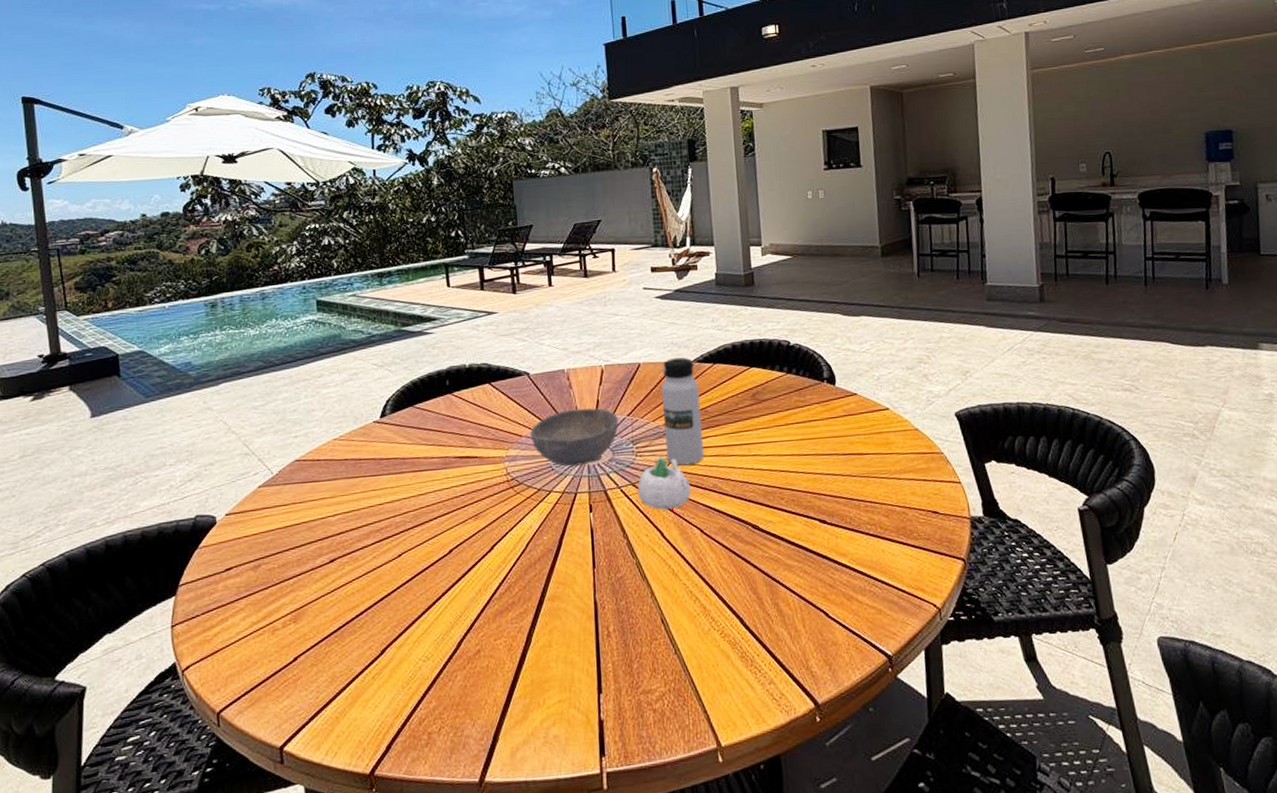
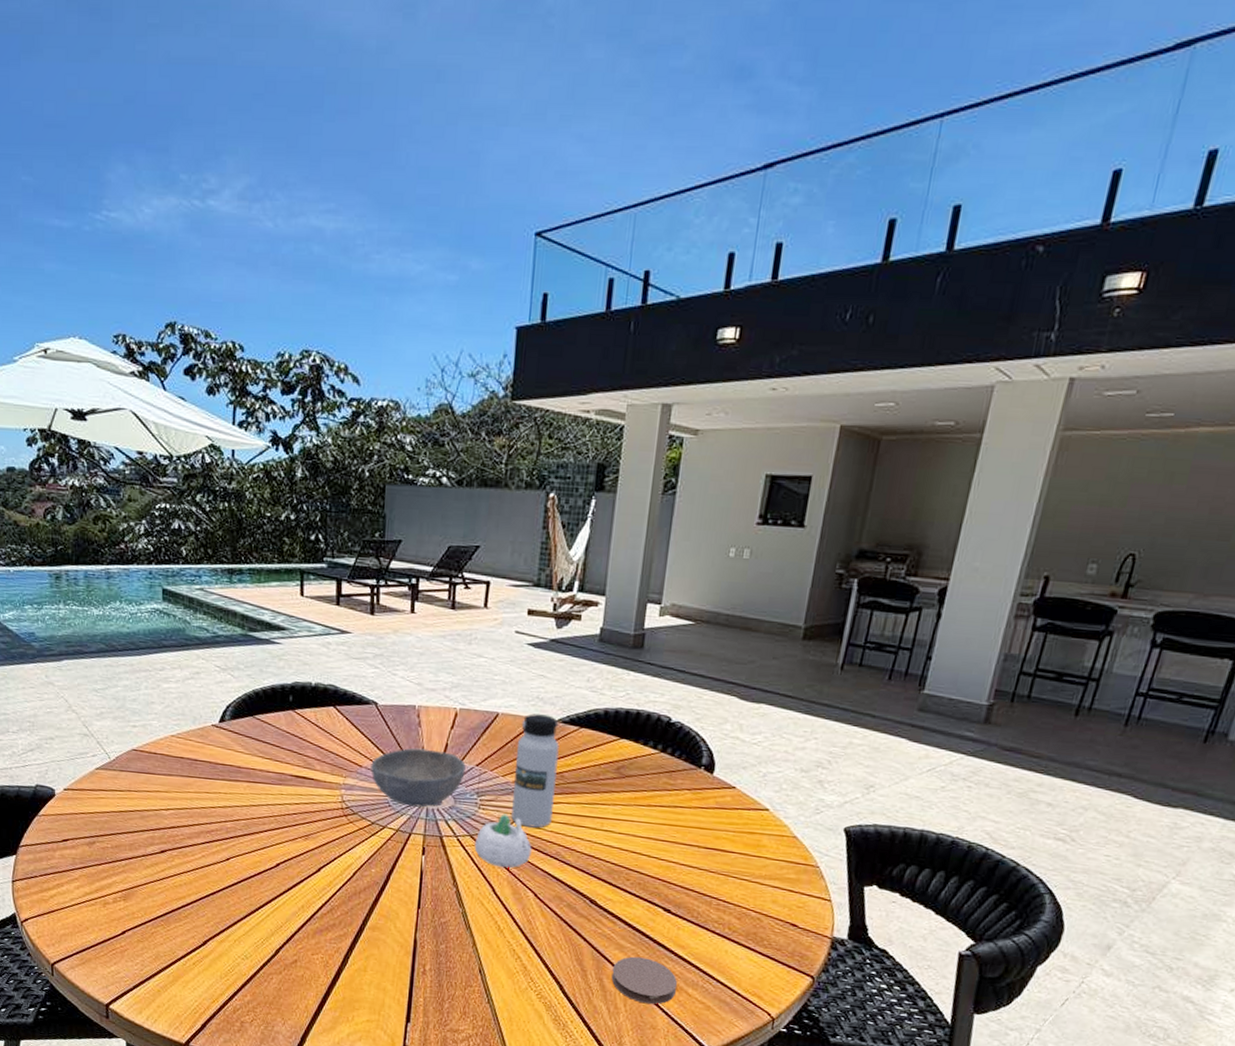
coaster: none [785,573,847,620] -> present [611,956,677,1005]

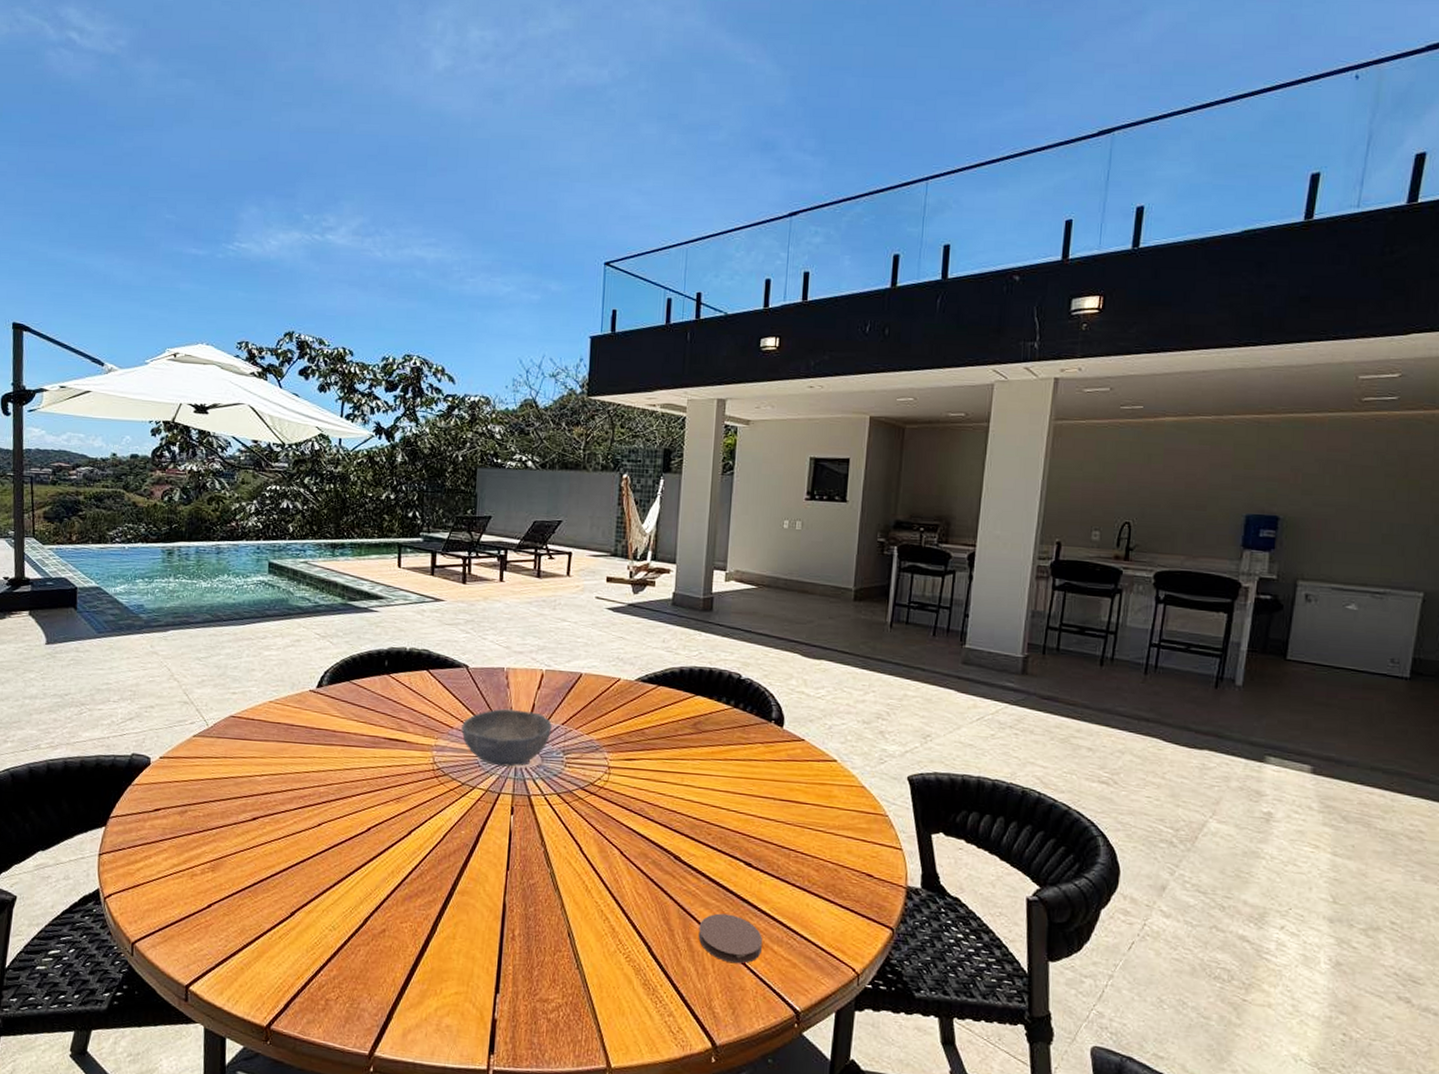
succulent planter: present [474,814,532,868] -> none [561,771,617,826]
water bottle: present [511,713,560,828] -> none [596,673,639,785]

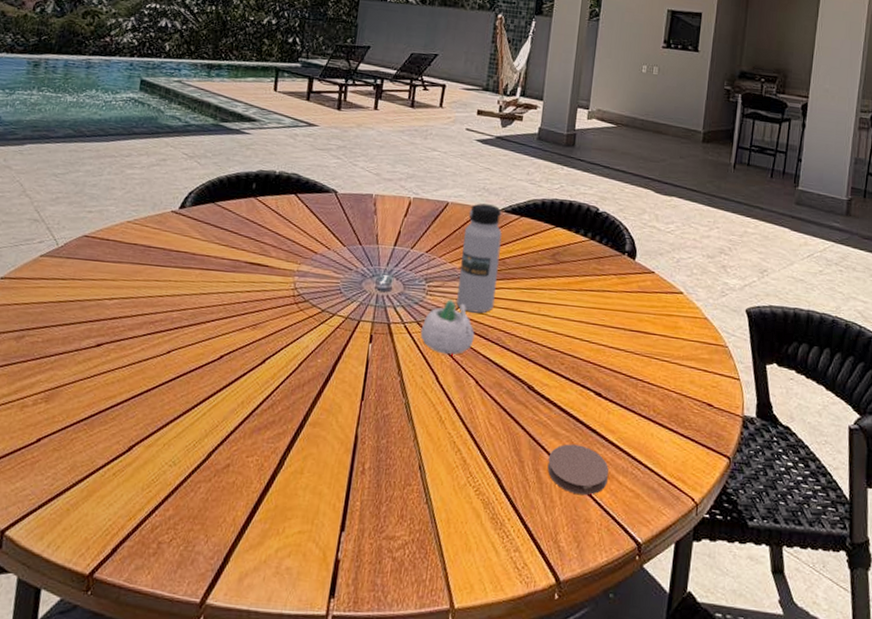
bowl: present [461,708,552,767] -> none [325,235,416,294]
succulent planter: none [561,771,617,826] -> present [420,299,475,355]
water bottle: none [596,673,639,785] -> present [456,203,502,313]

